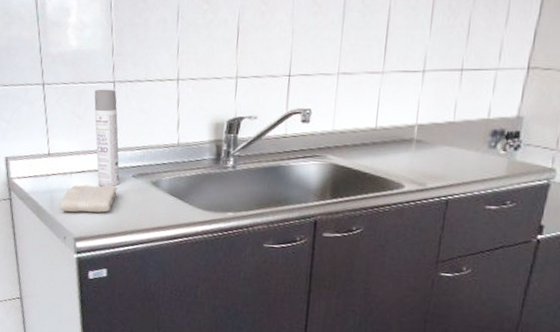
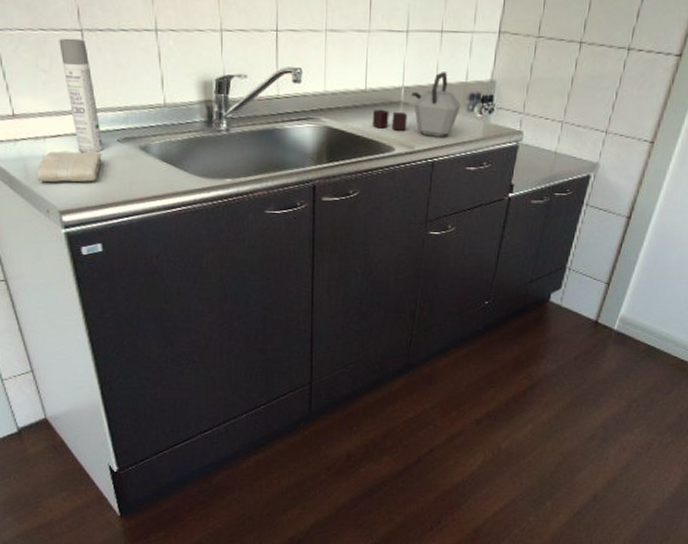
kettle: none [380,109,482,175] -> present [372,72,461,137]

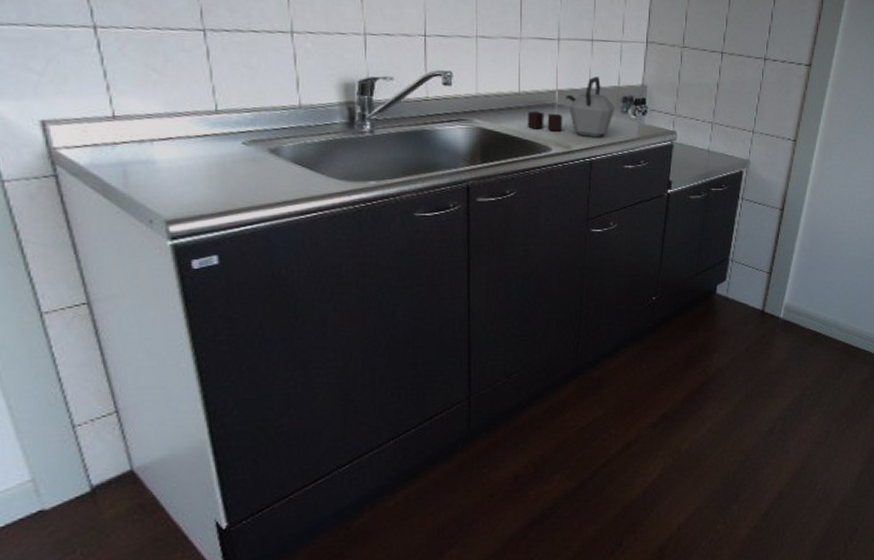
washcloth: present [37,150,102,183] -> none [139,154,223,190]
spray bottle: present [59,38,103,153] -> none [176,37,225,157]

